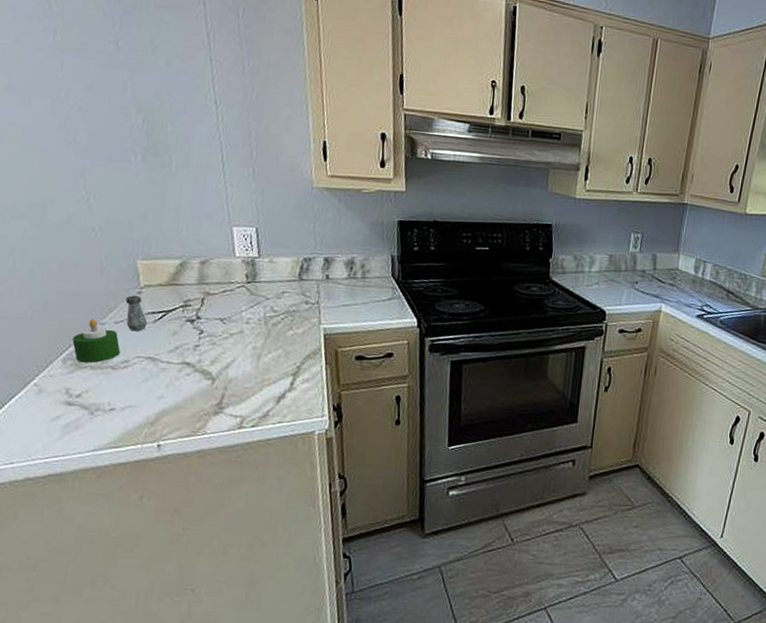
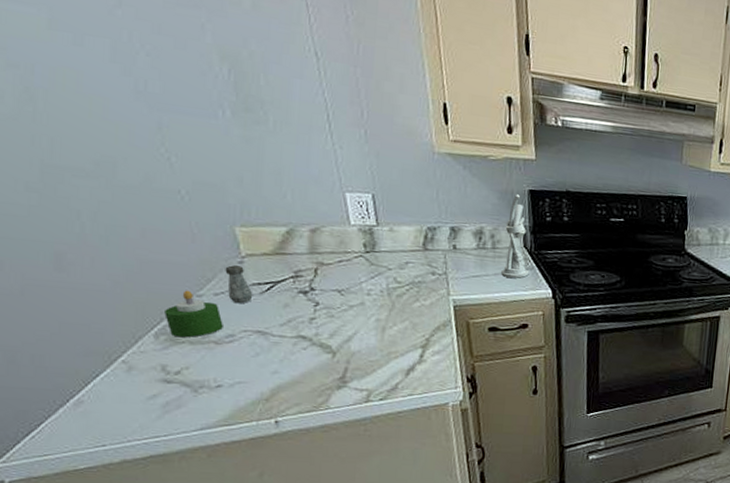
utensil holder: none [369,225,396,307] -> present [501,194,530,278]

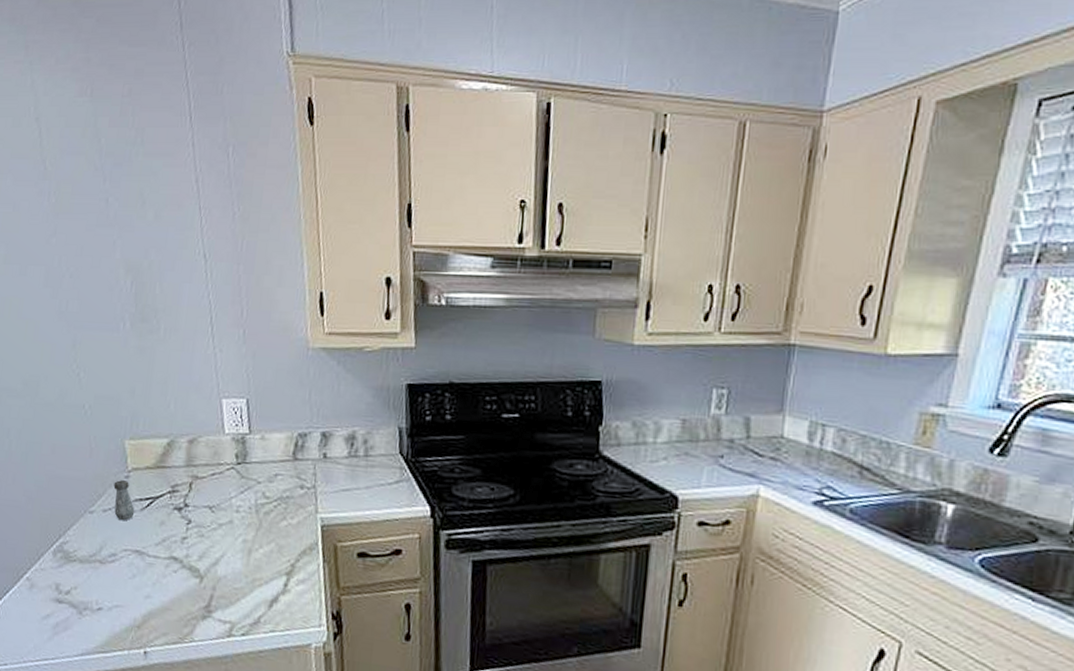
candle: present [164,290,223,338] -> none [62,506,108,556]
utensil holder: present [501,194,530,278] -> none [373,390,405,492]

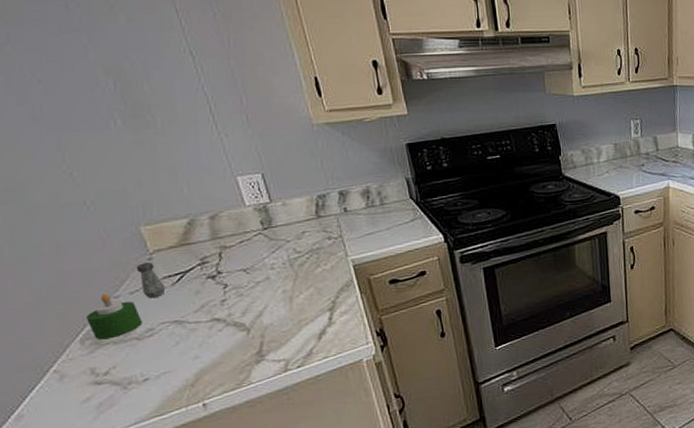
candle: none [62,506,108,556] -> present [86,293,142,340]

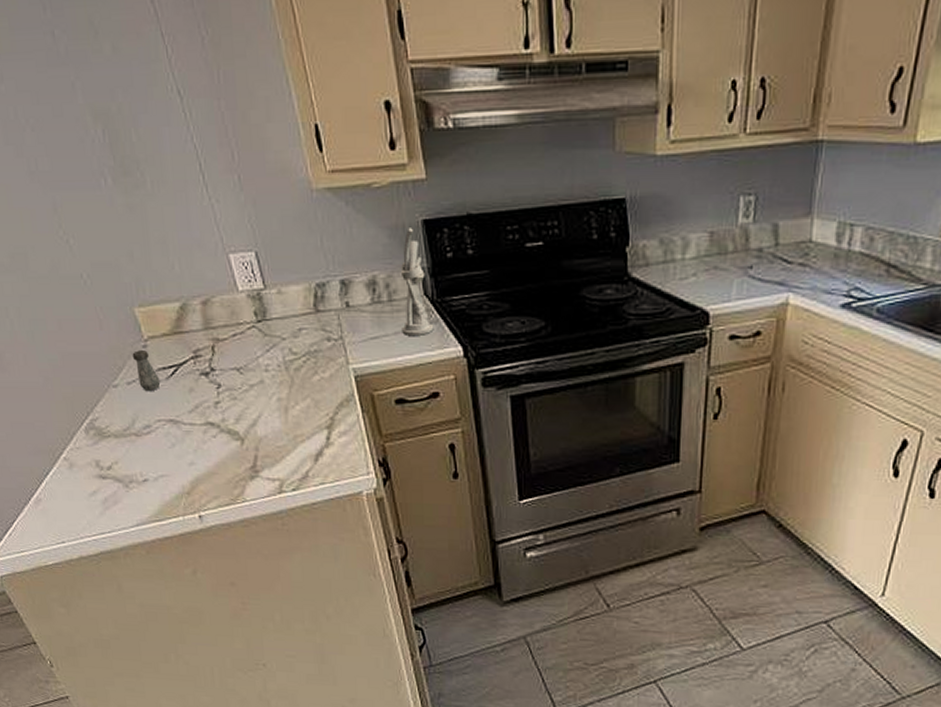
candle: present [86,293,142,340] -> none [89,381,140,431]
utensil holder: none [389,150,419,230] -> present [400,228,434,335]

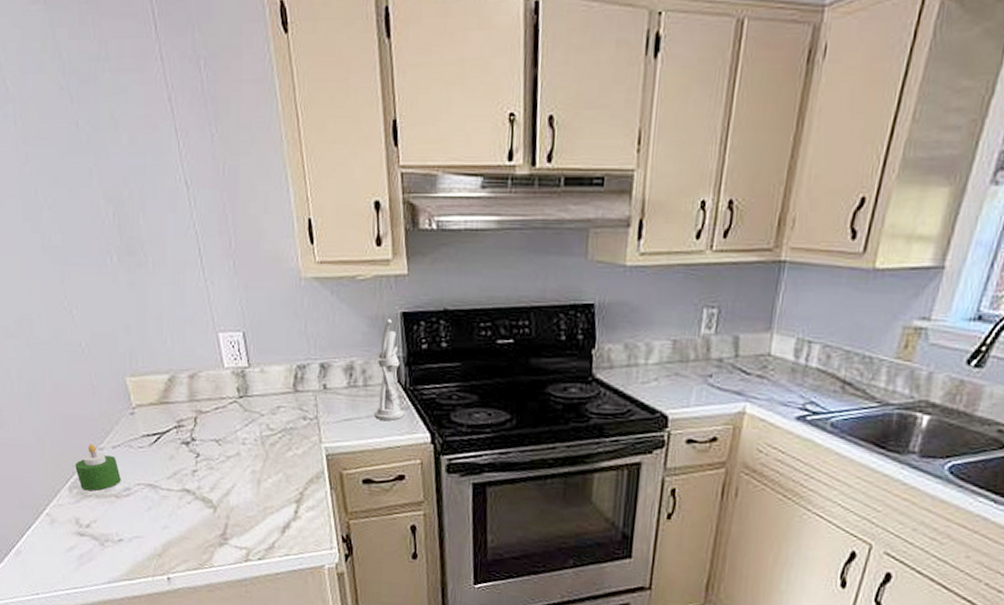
candle: none [89,381,140,431] -> present [75,443,121,491]
salt shaker: present [132,350,161,392] -> none [120,417,144,457]

